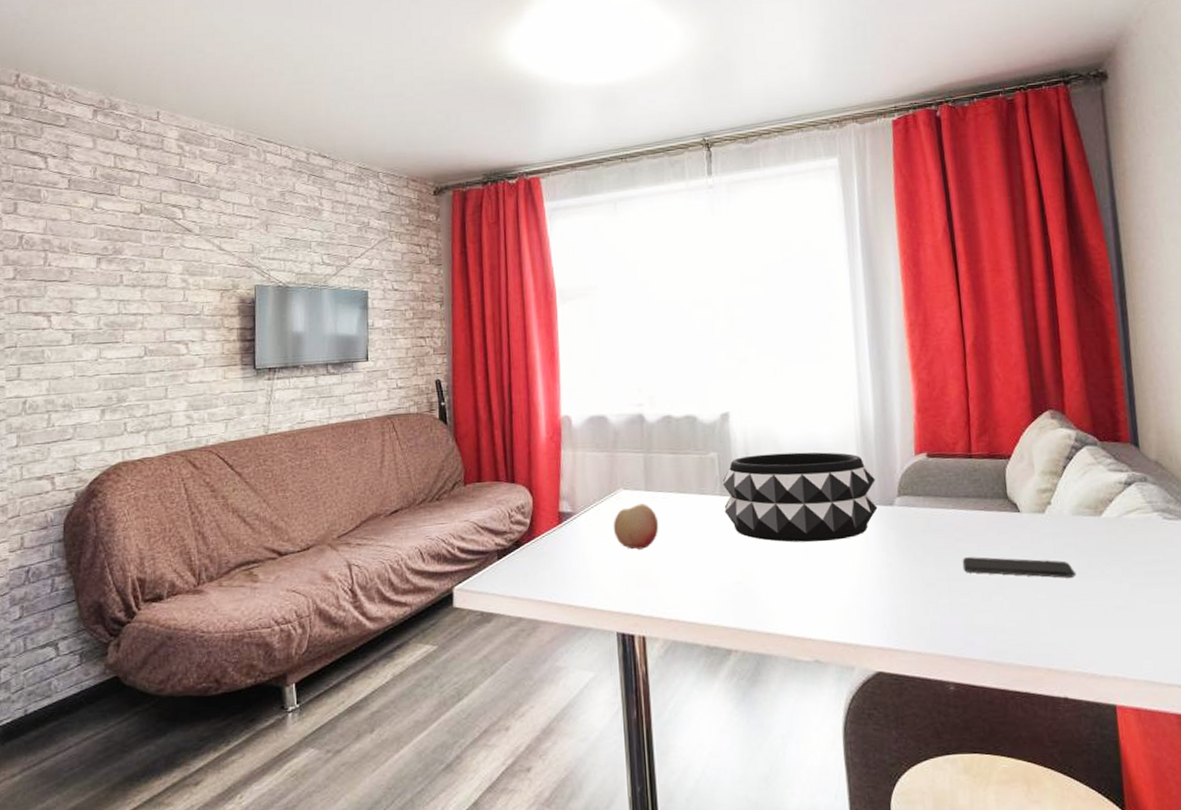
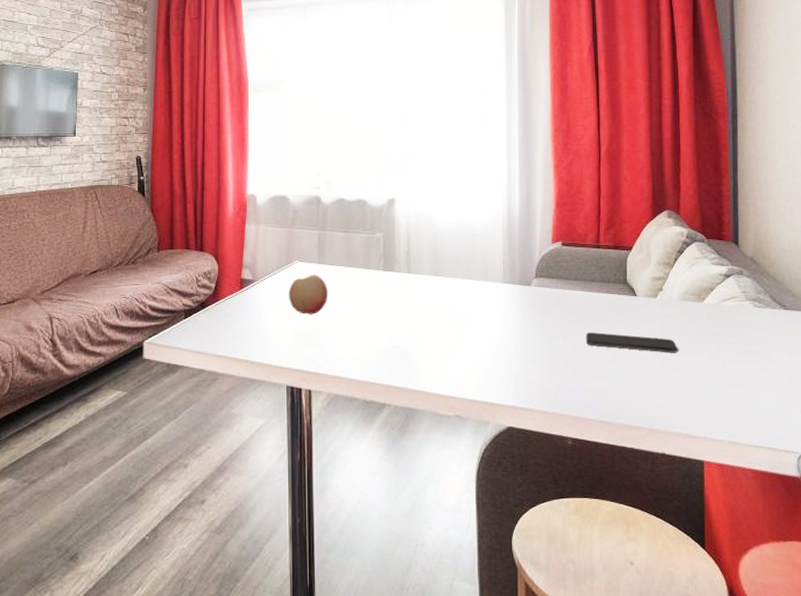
decorative bowl: present [722,452,878,543] -> none [386,236,517,315]

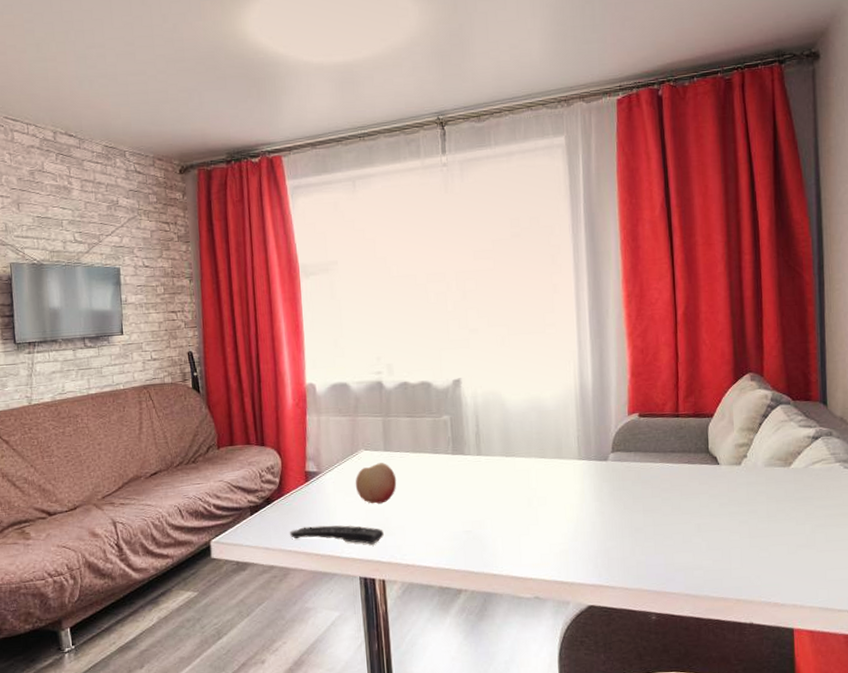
remote control: none [221,333,313,354] -> present [289,525,384,545]
smartphone: present [585,332,678,353] -> none [666,504,765,522]

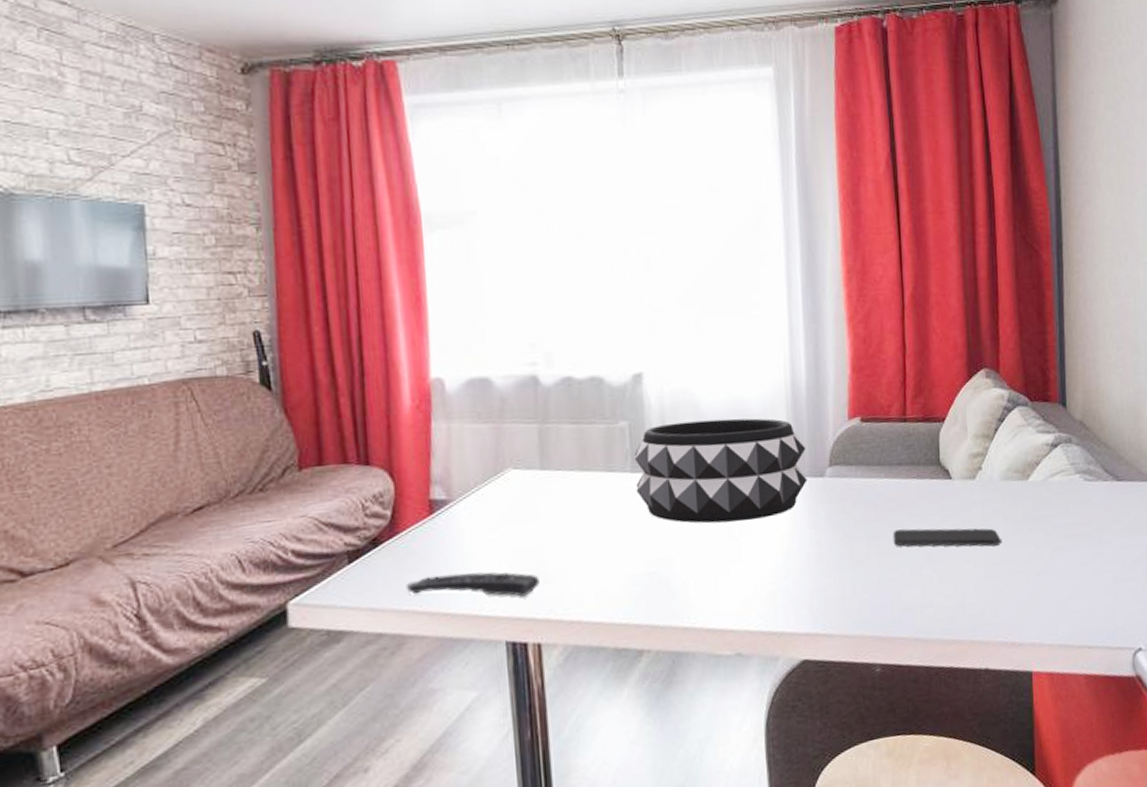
fruit: present [355,463,397,504] -> none [500,485,558,542]
decorative bowl: none [454,413,593,495] -> present [634,418,807,524]
smartphone: none [666,504,765,522] -> present [893,528,1001,547]

